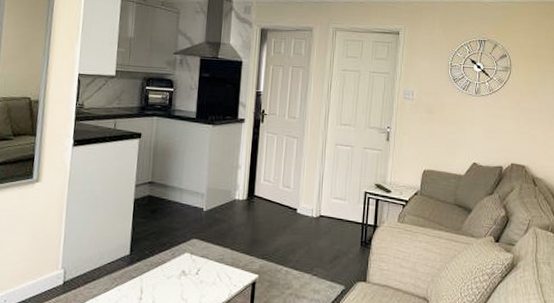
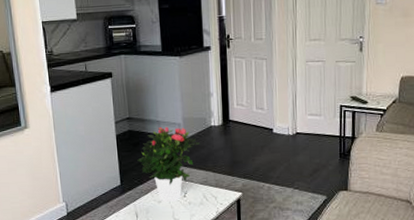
potted flower: none [152,195,222,280] -> present [137,126,201,203]

